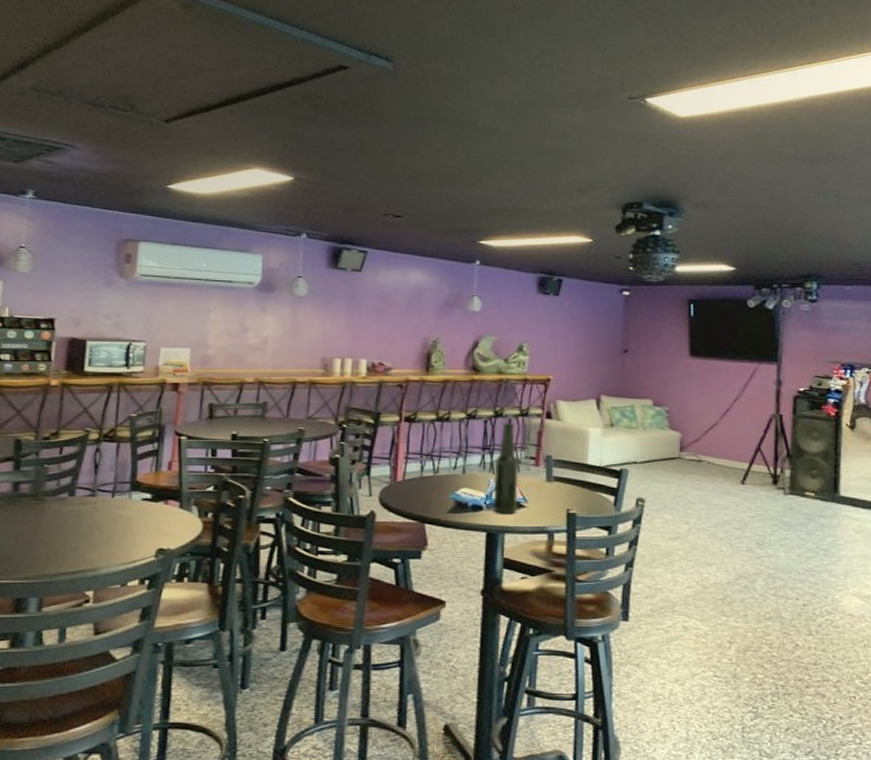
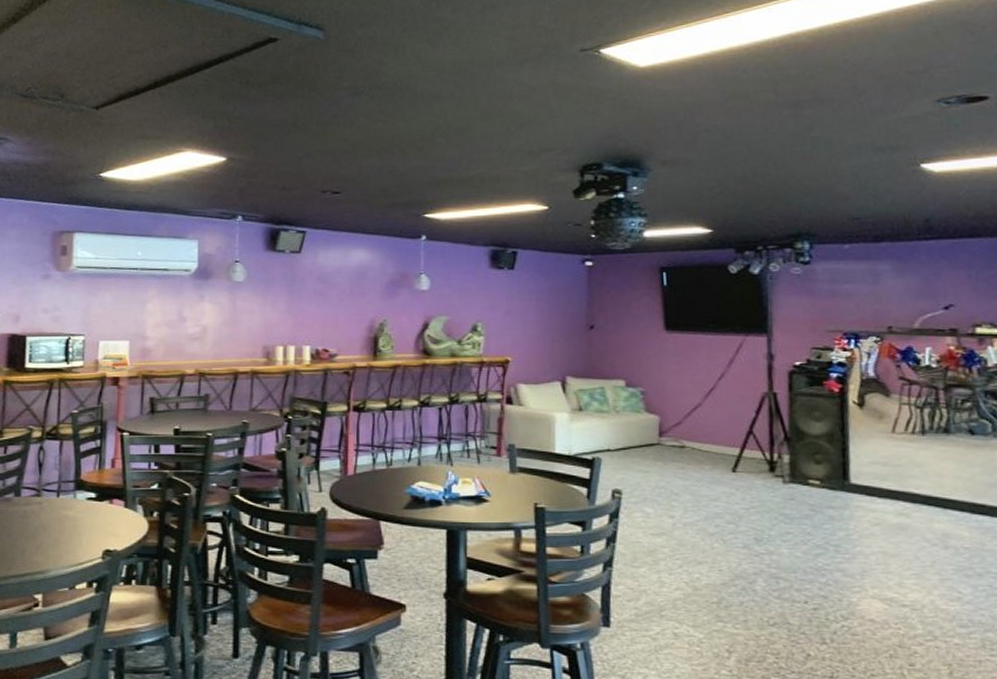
beer bottle: present [493,423,520,514] -> none [451,410,480,510]

